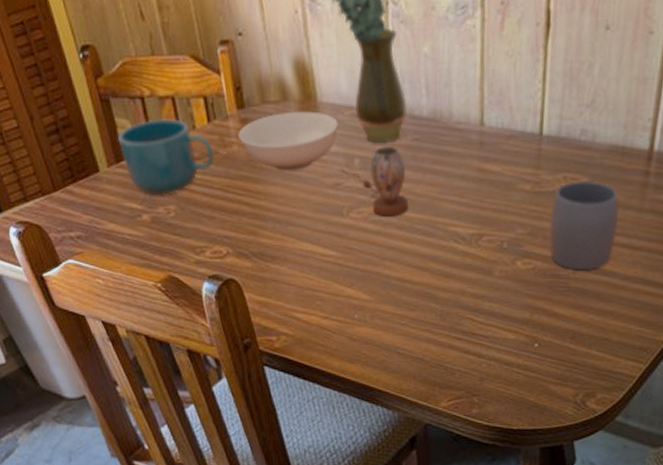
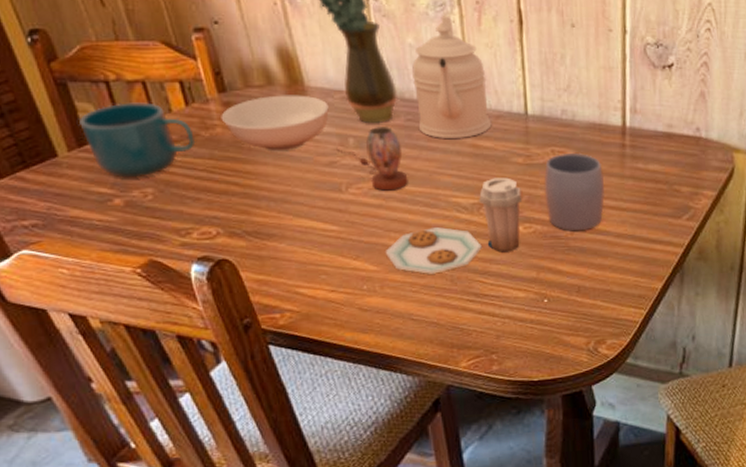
plate: none [378,206,526,307] -> present [385,177,523,274]
coffeepot: none [424,20,502,161] -> present [412,16,492,138]

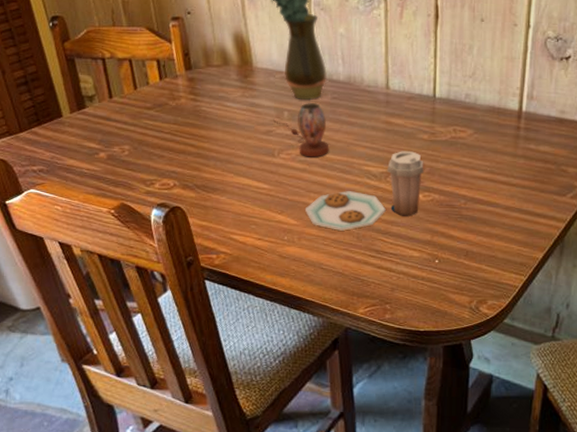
cup: present [79,102,196,178] -> none [80,76,165,136]
bowl: present [221,95,329,152] -> none [185,73,270,120]
coffeepot: present [412,16,492,138] -> none [341,10,404,115]
mug: present [543,152,606,230] -> none [444,132,499,201]

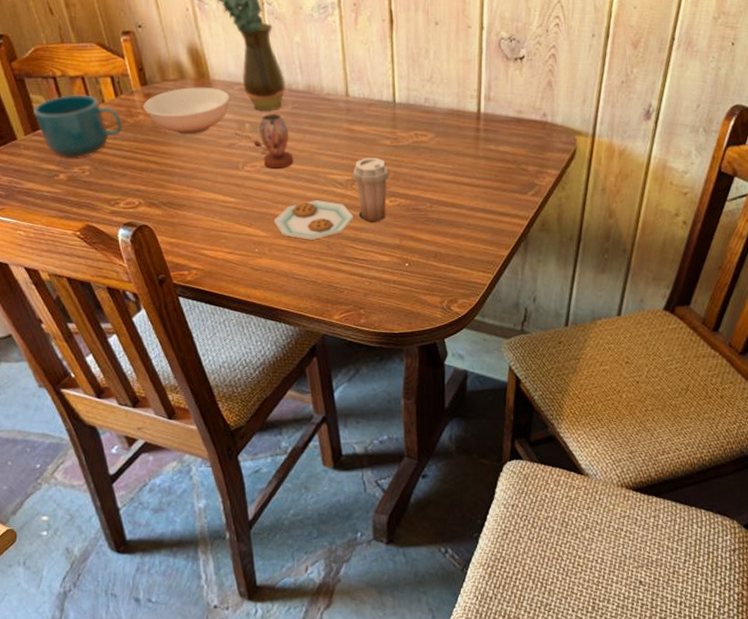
cup: none [80,76,165,136] -> present [33,94,123,157]
bowl: none [185,73,270,120] -> present [143,87,229,135]

